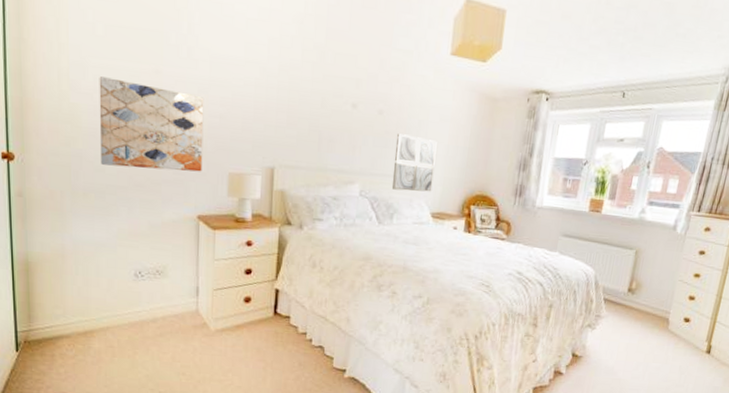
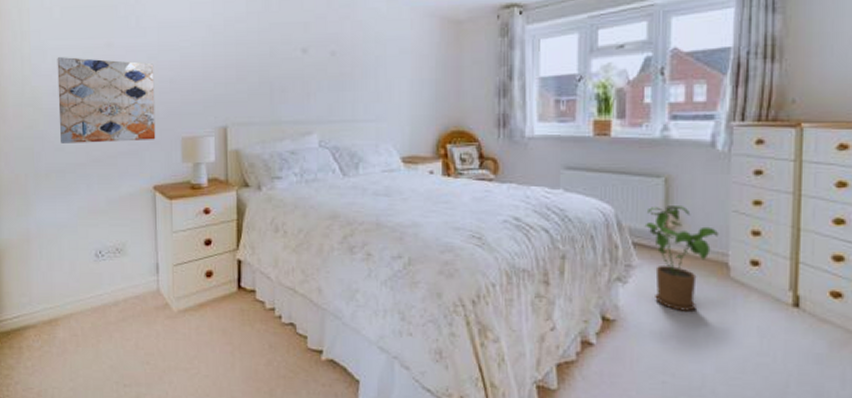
wall art: present [391,133,437,192] -> none [352,73,399,136]
house plant: none [613,272,667,353] -> present [644,206,719,311]

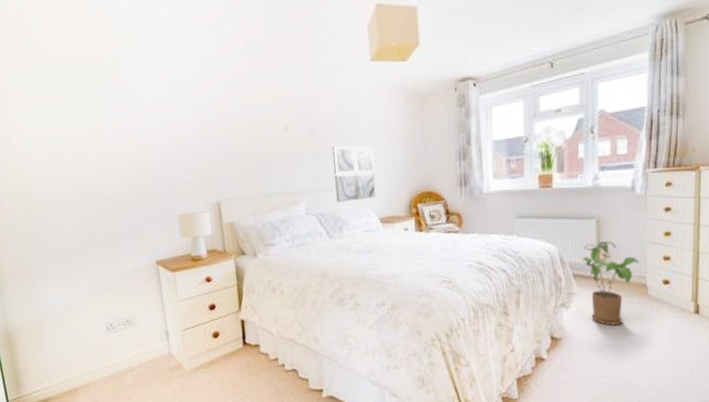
wall art: present [57,57,156,143] -> none [47,146,154,229]
wall art: none [352,73,399,136] -> present [331,146,376,202]

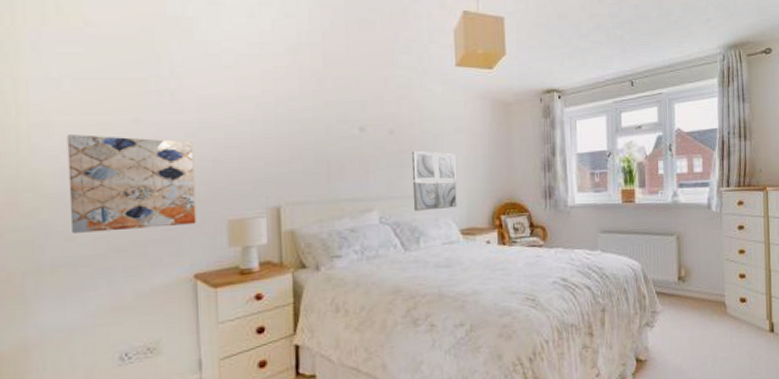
wall art: none [47,146,154,229] -> present [67,134,197,233]
house plant: present [581,241,639,326] -> none [664,258,718,346]

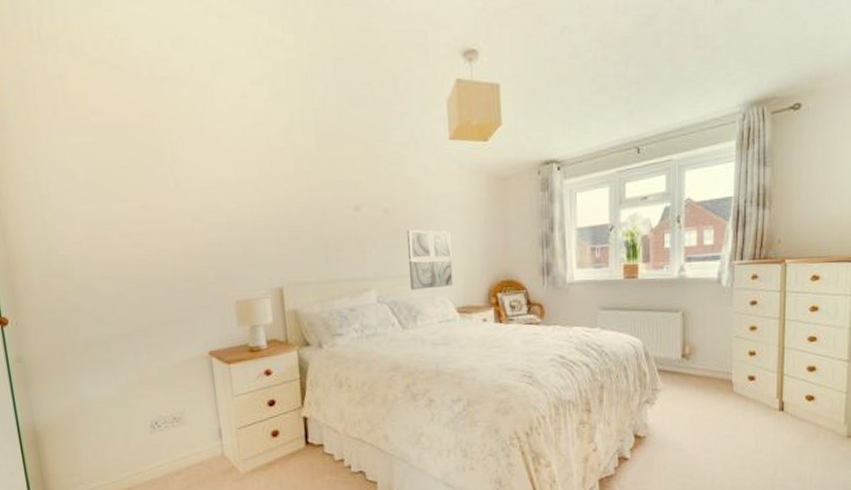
wall art: present [67,134,197,233] -> none [86,222,207,314]

